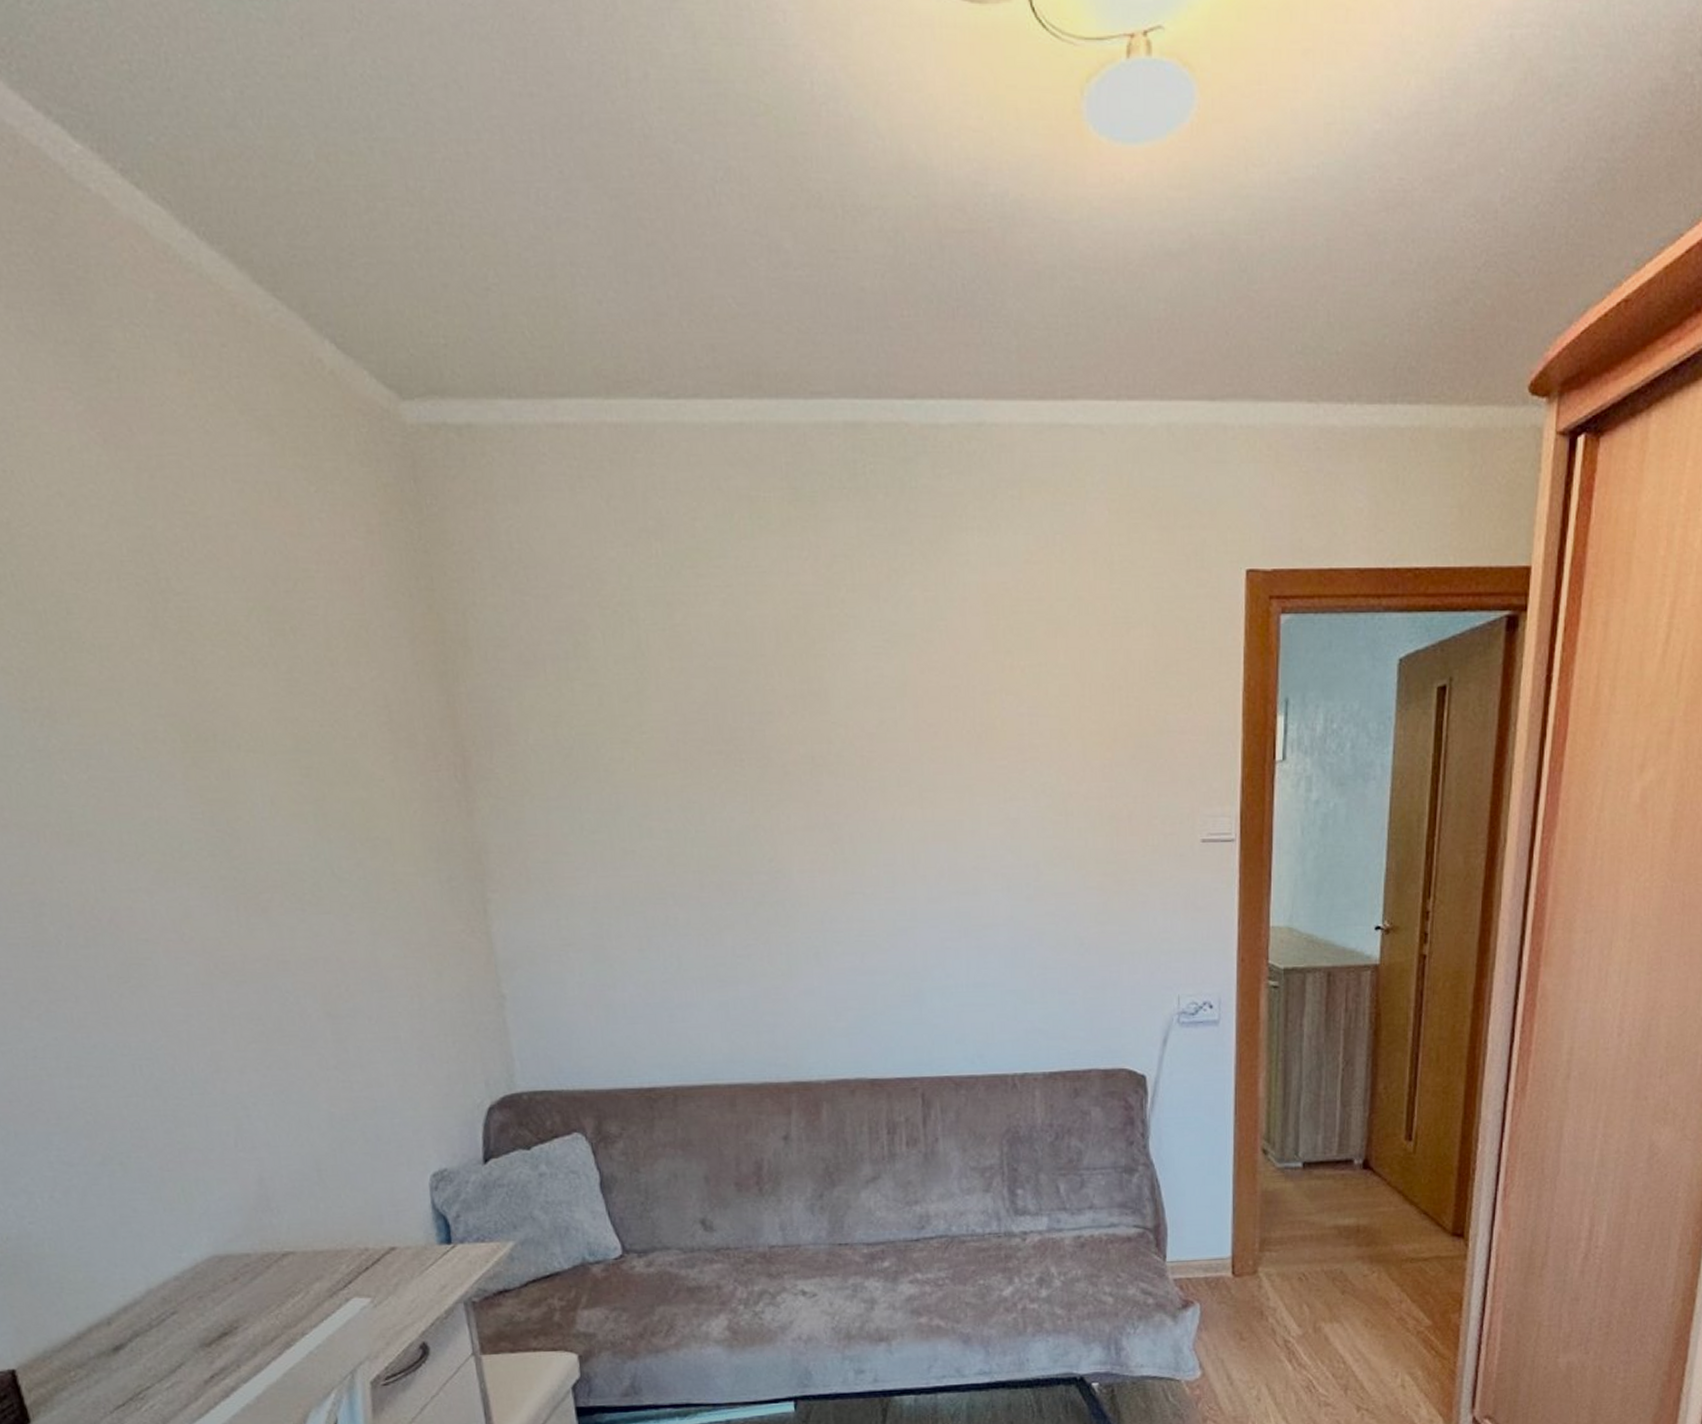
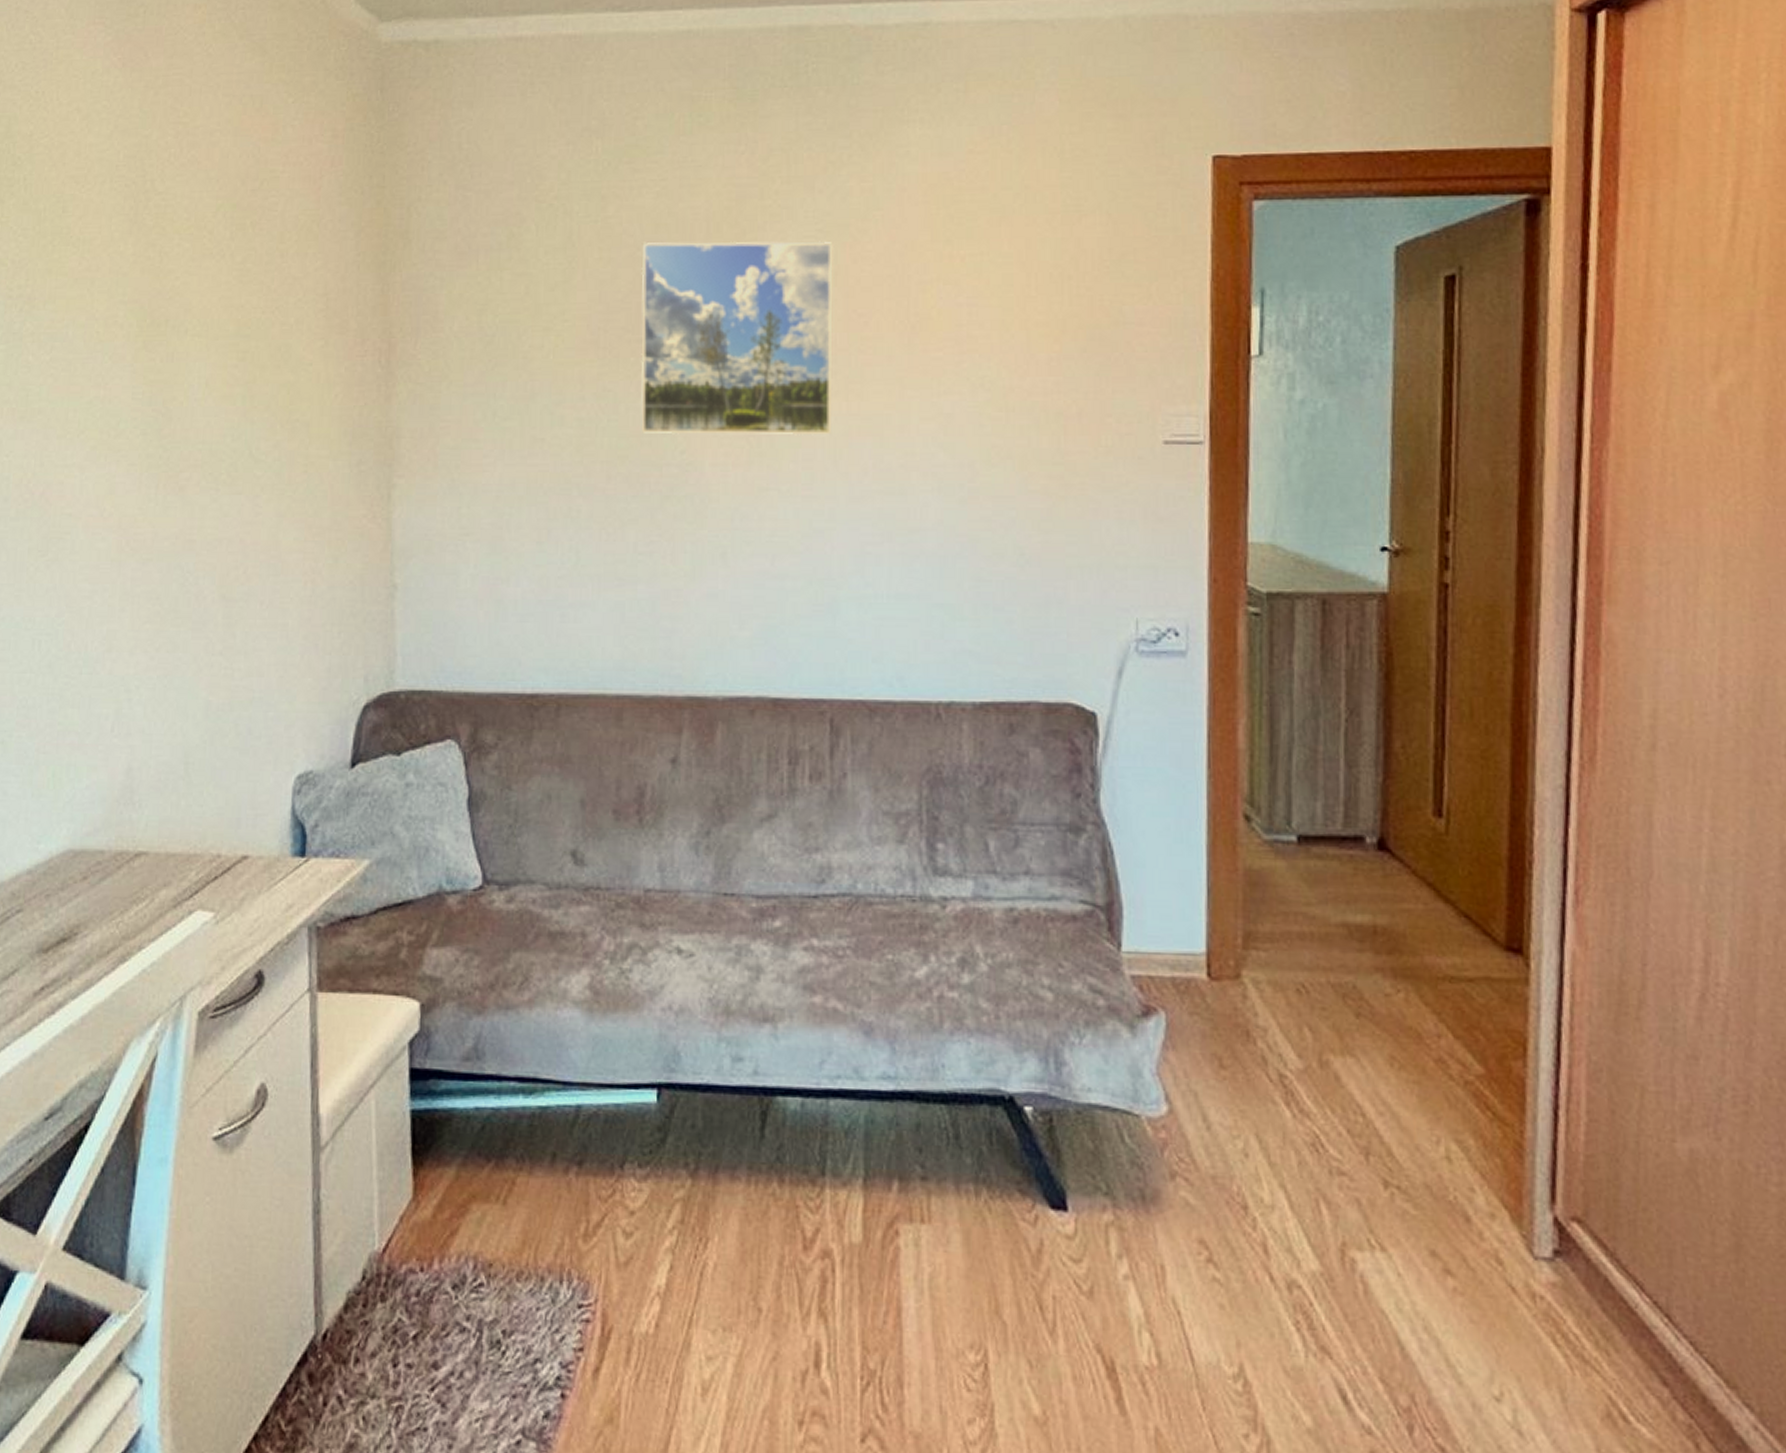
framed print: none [714,651,908,844] -> present [641,241,833,436]

